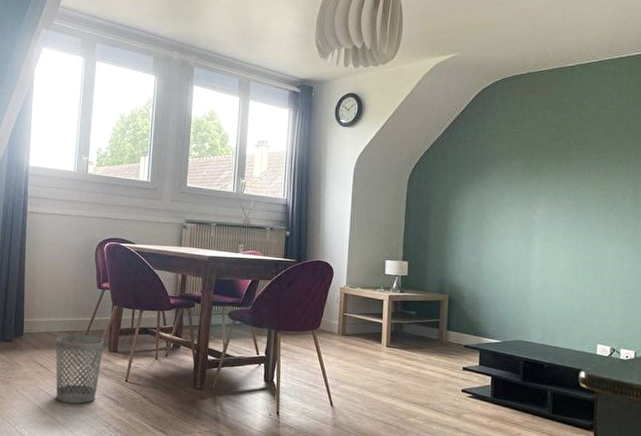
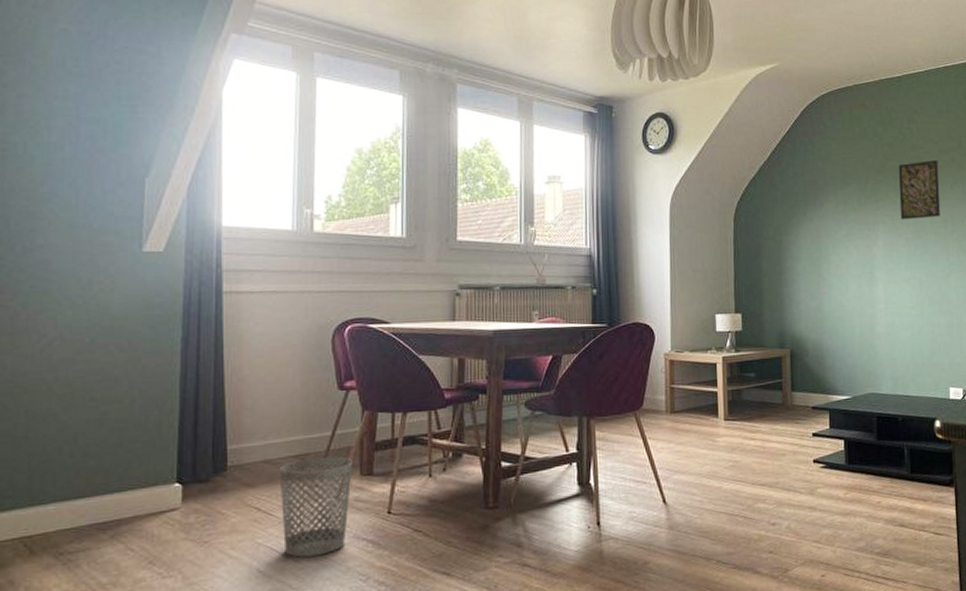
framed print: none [562,142,605,194] -> present [898,160,940,220]

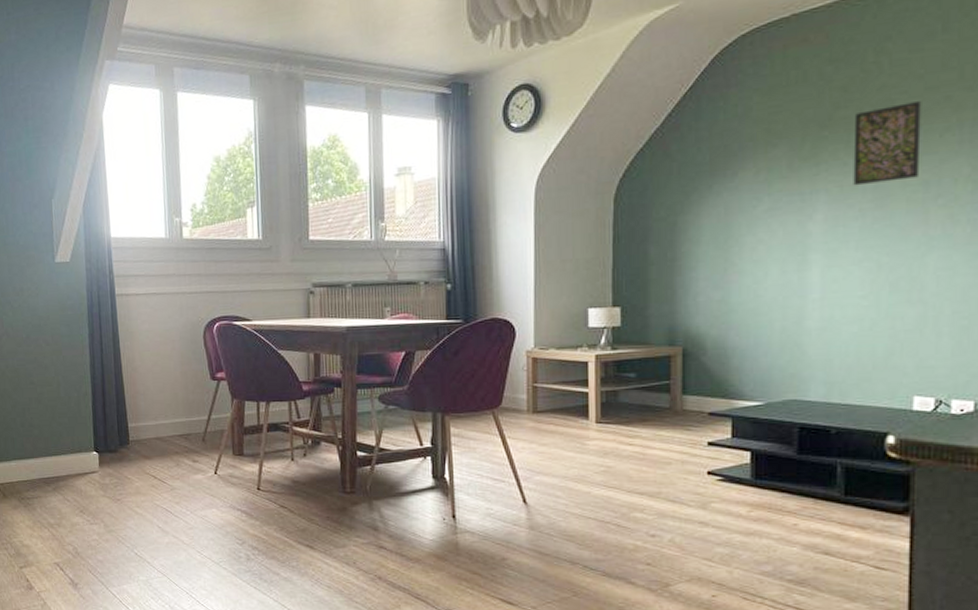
wastebasket: present [279,456,352,558] -> none [168,438,227,520]

